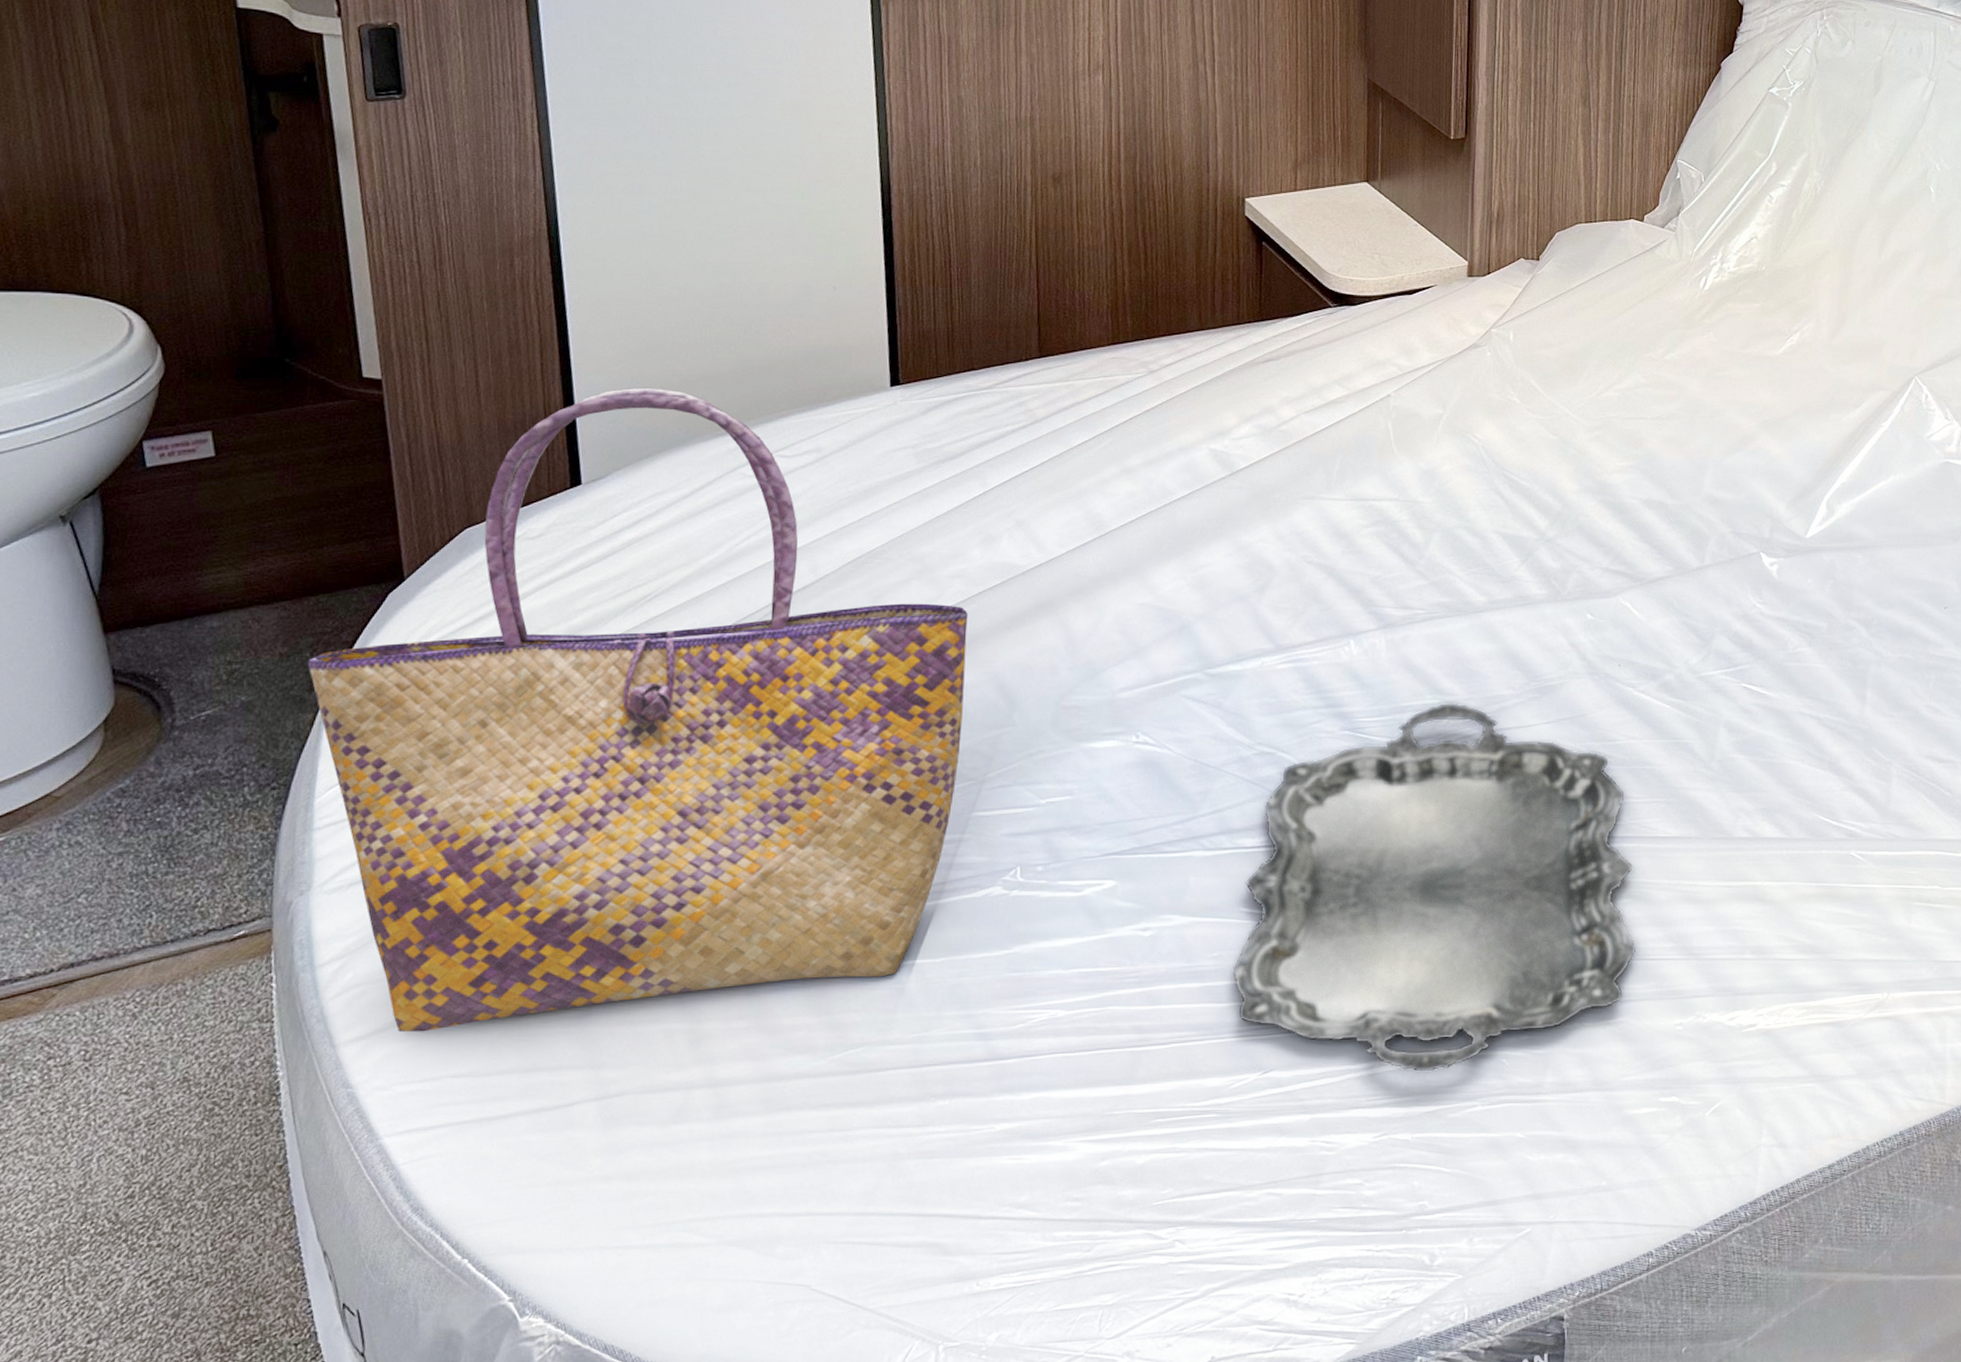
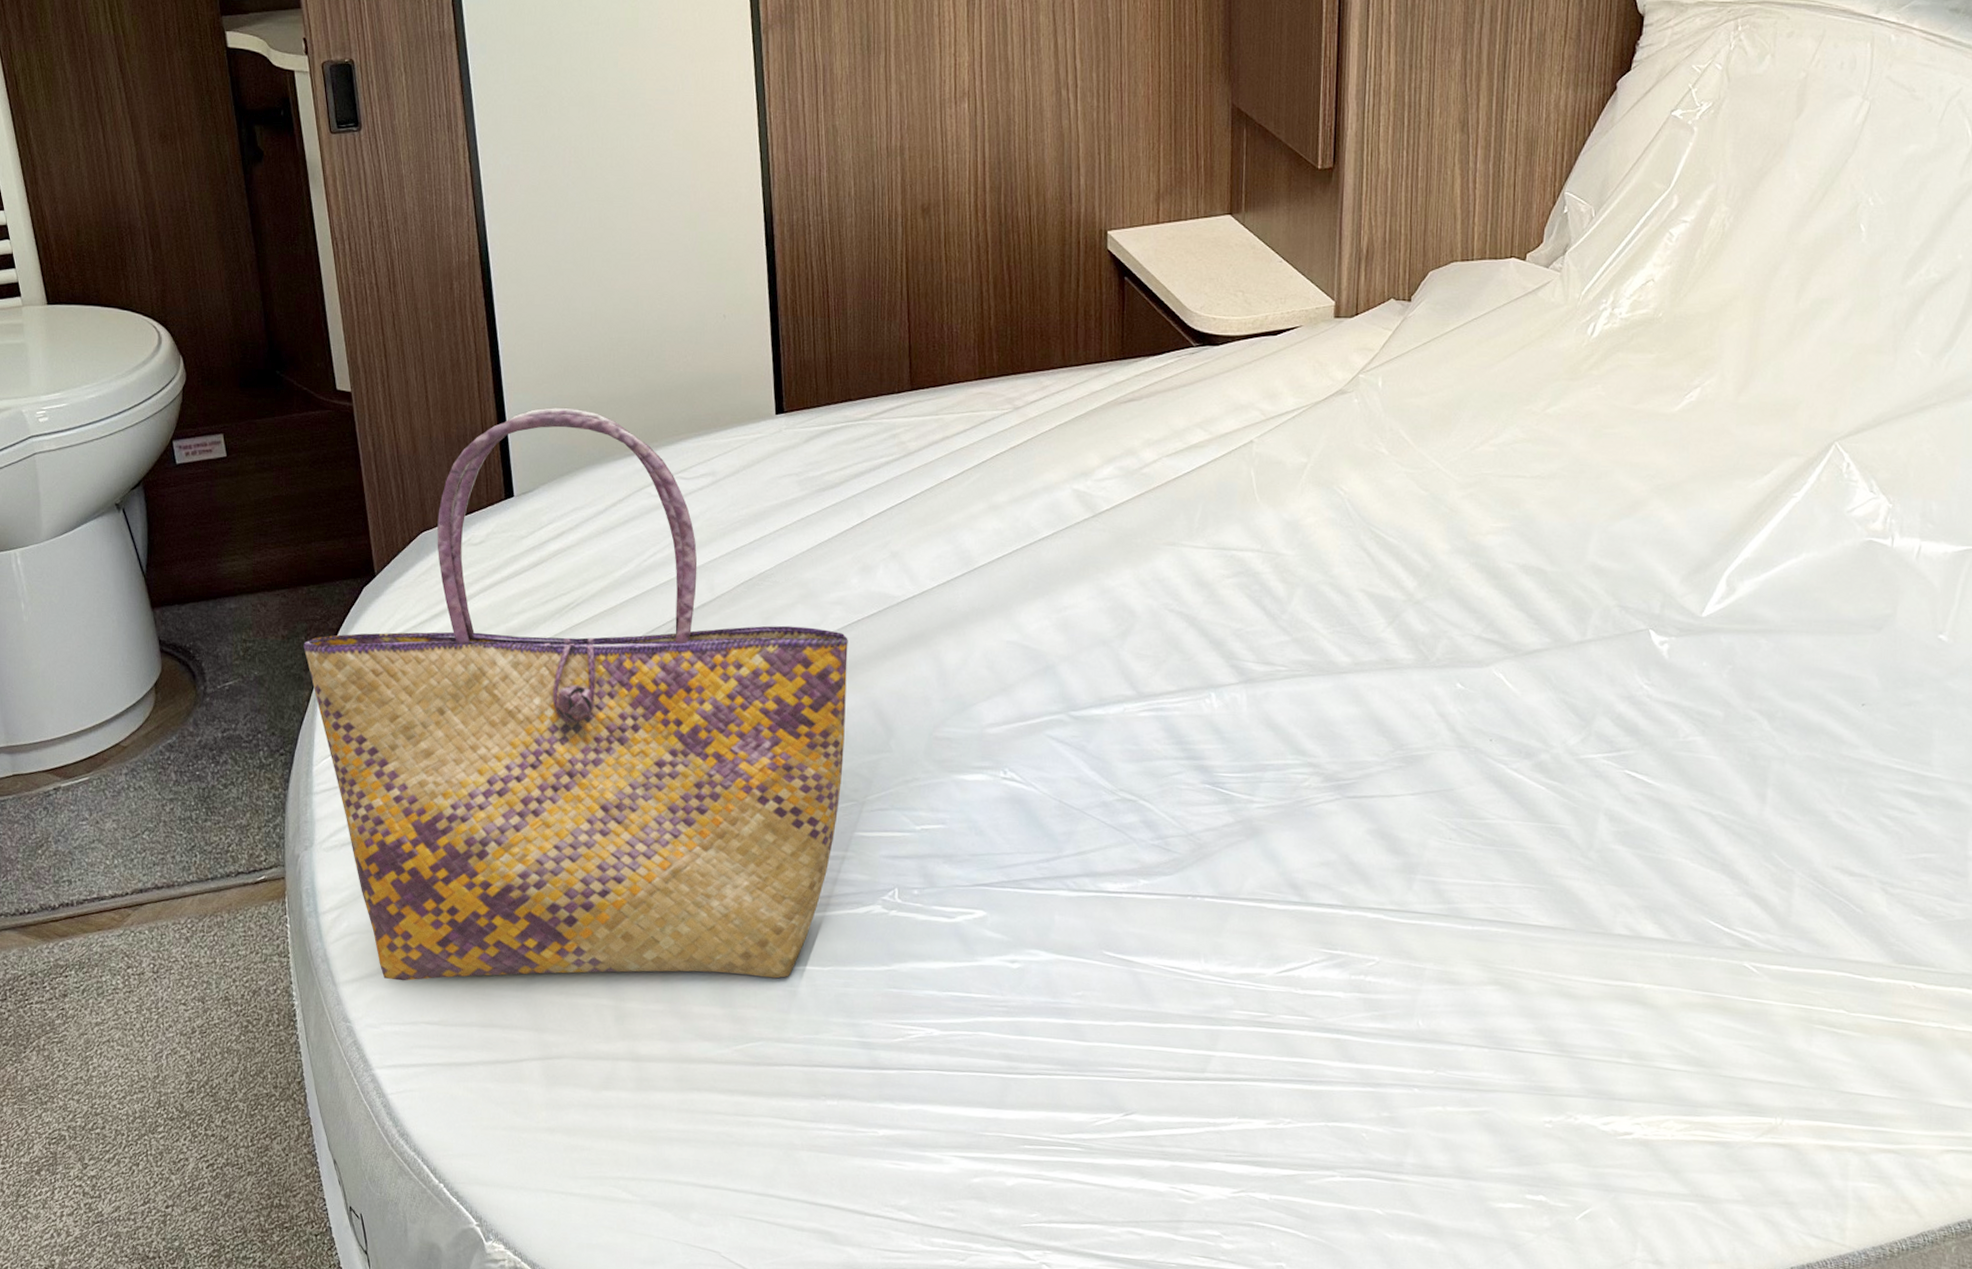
serving tray: present [1232,702,1637,1072] -> none [1095,764,1505,1136]

